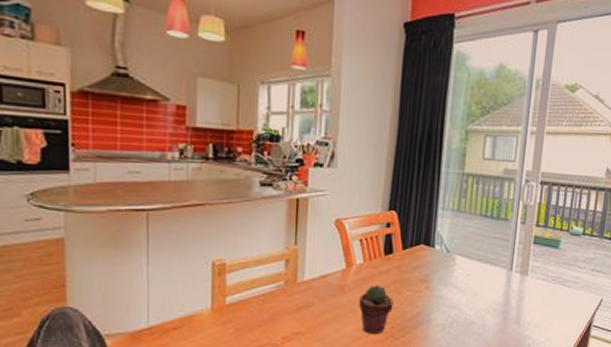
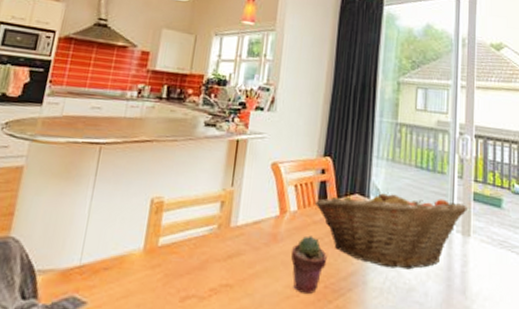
fruit basket: none [381,238,528,307] -> present [315,188,468,270]

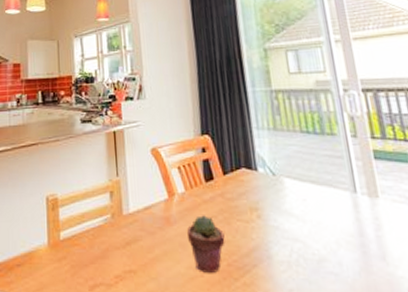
fruit basket: present [315,188,468,270] -> none [202,159,370,240]

